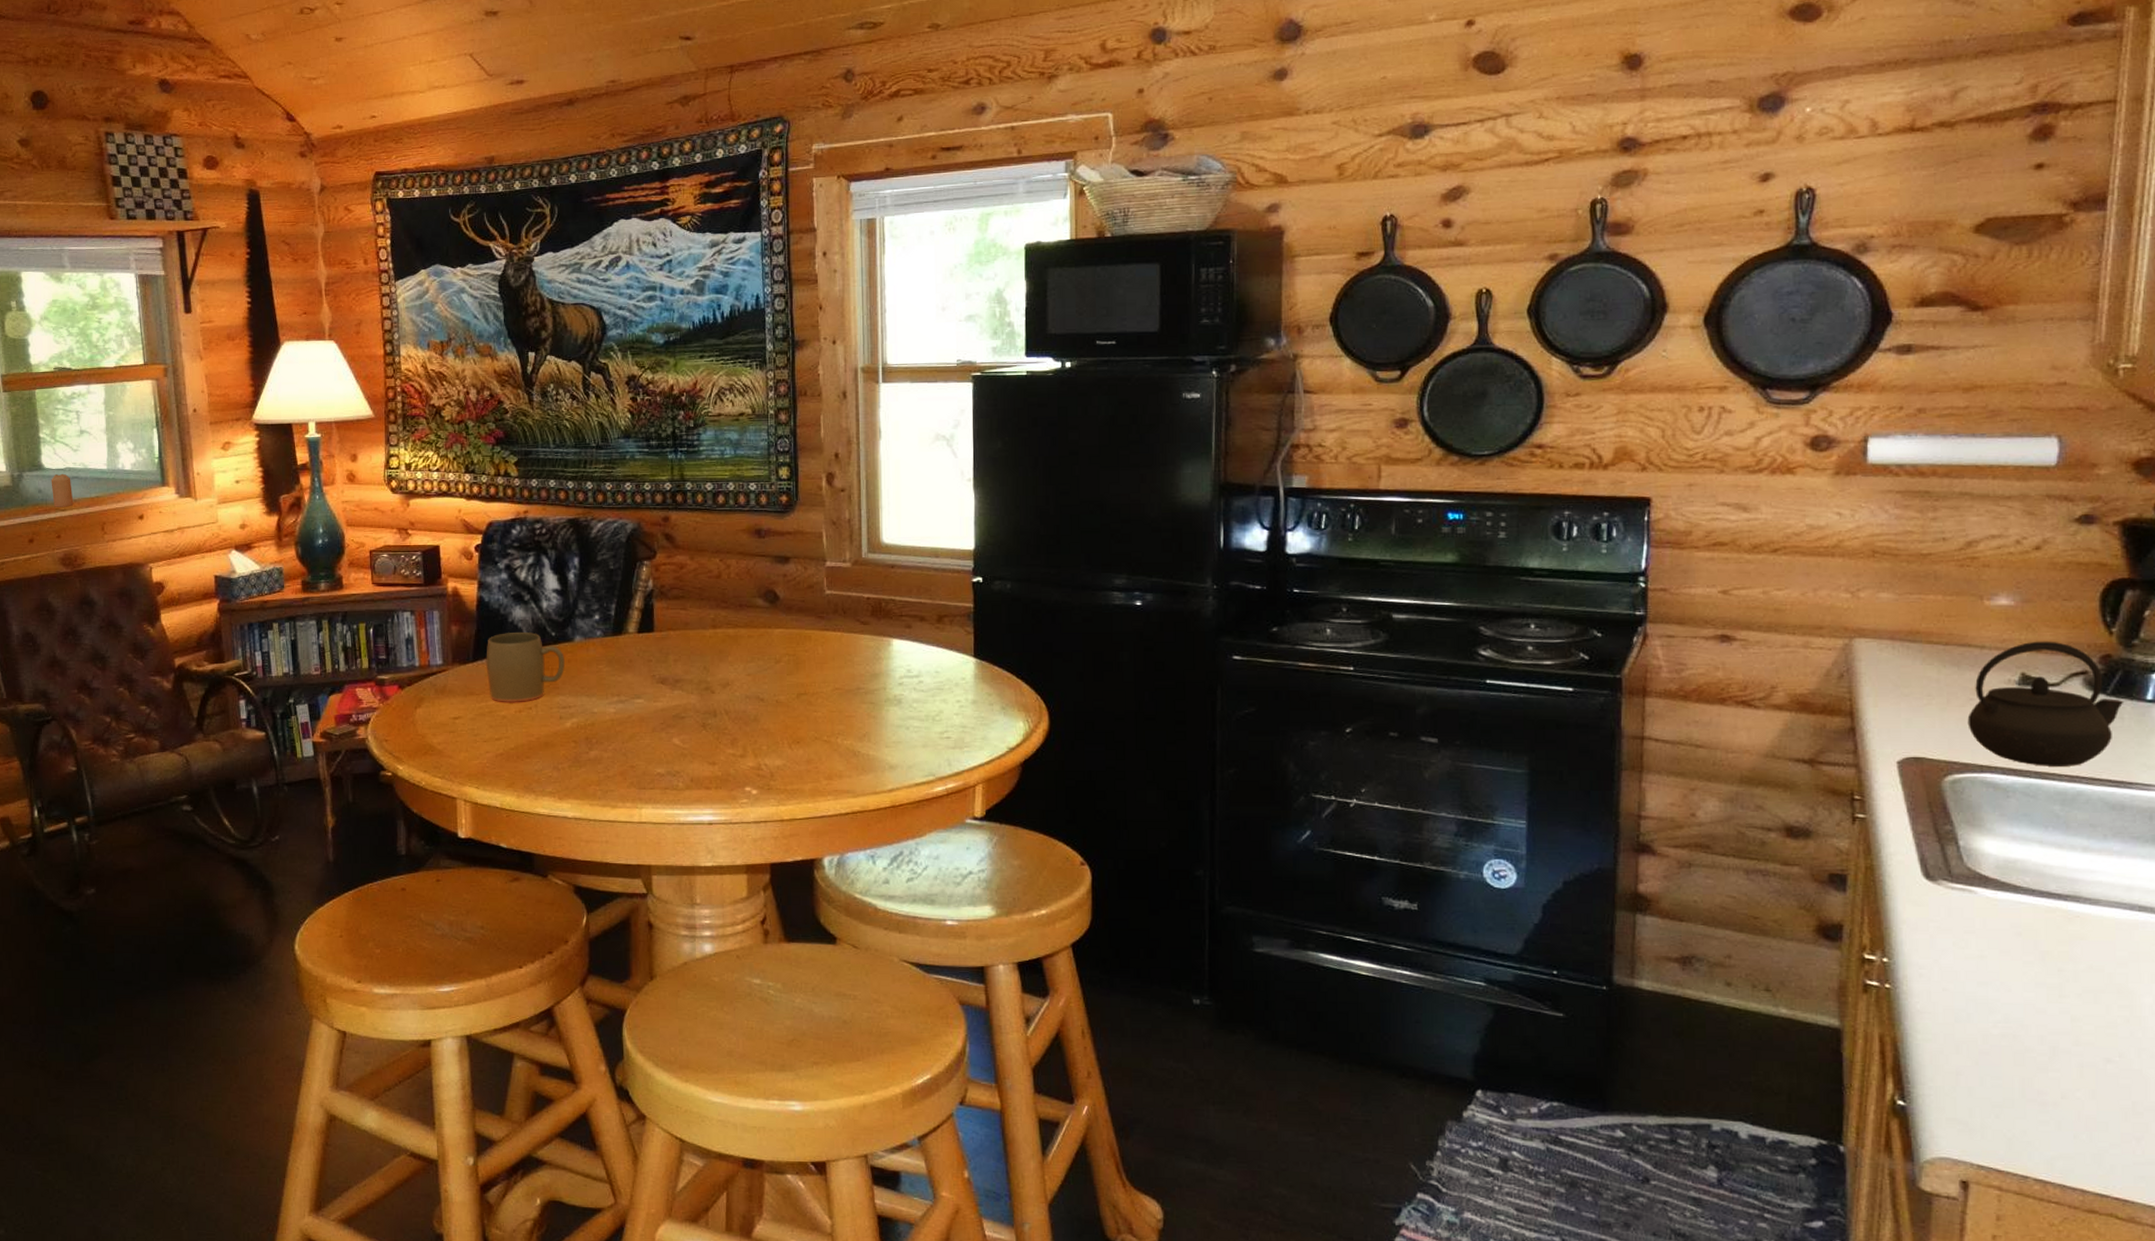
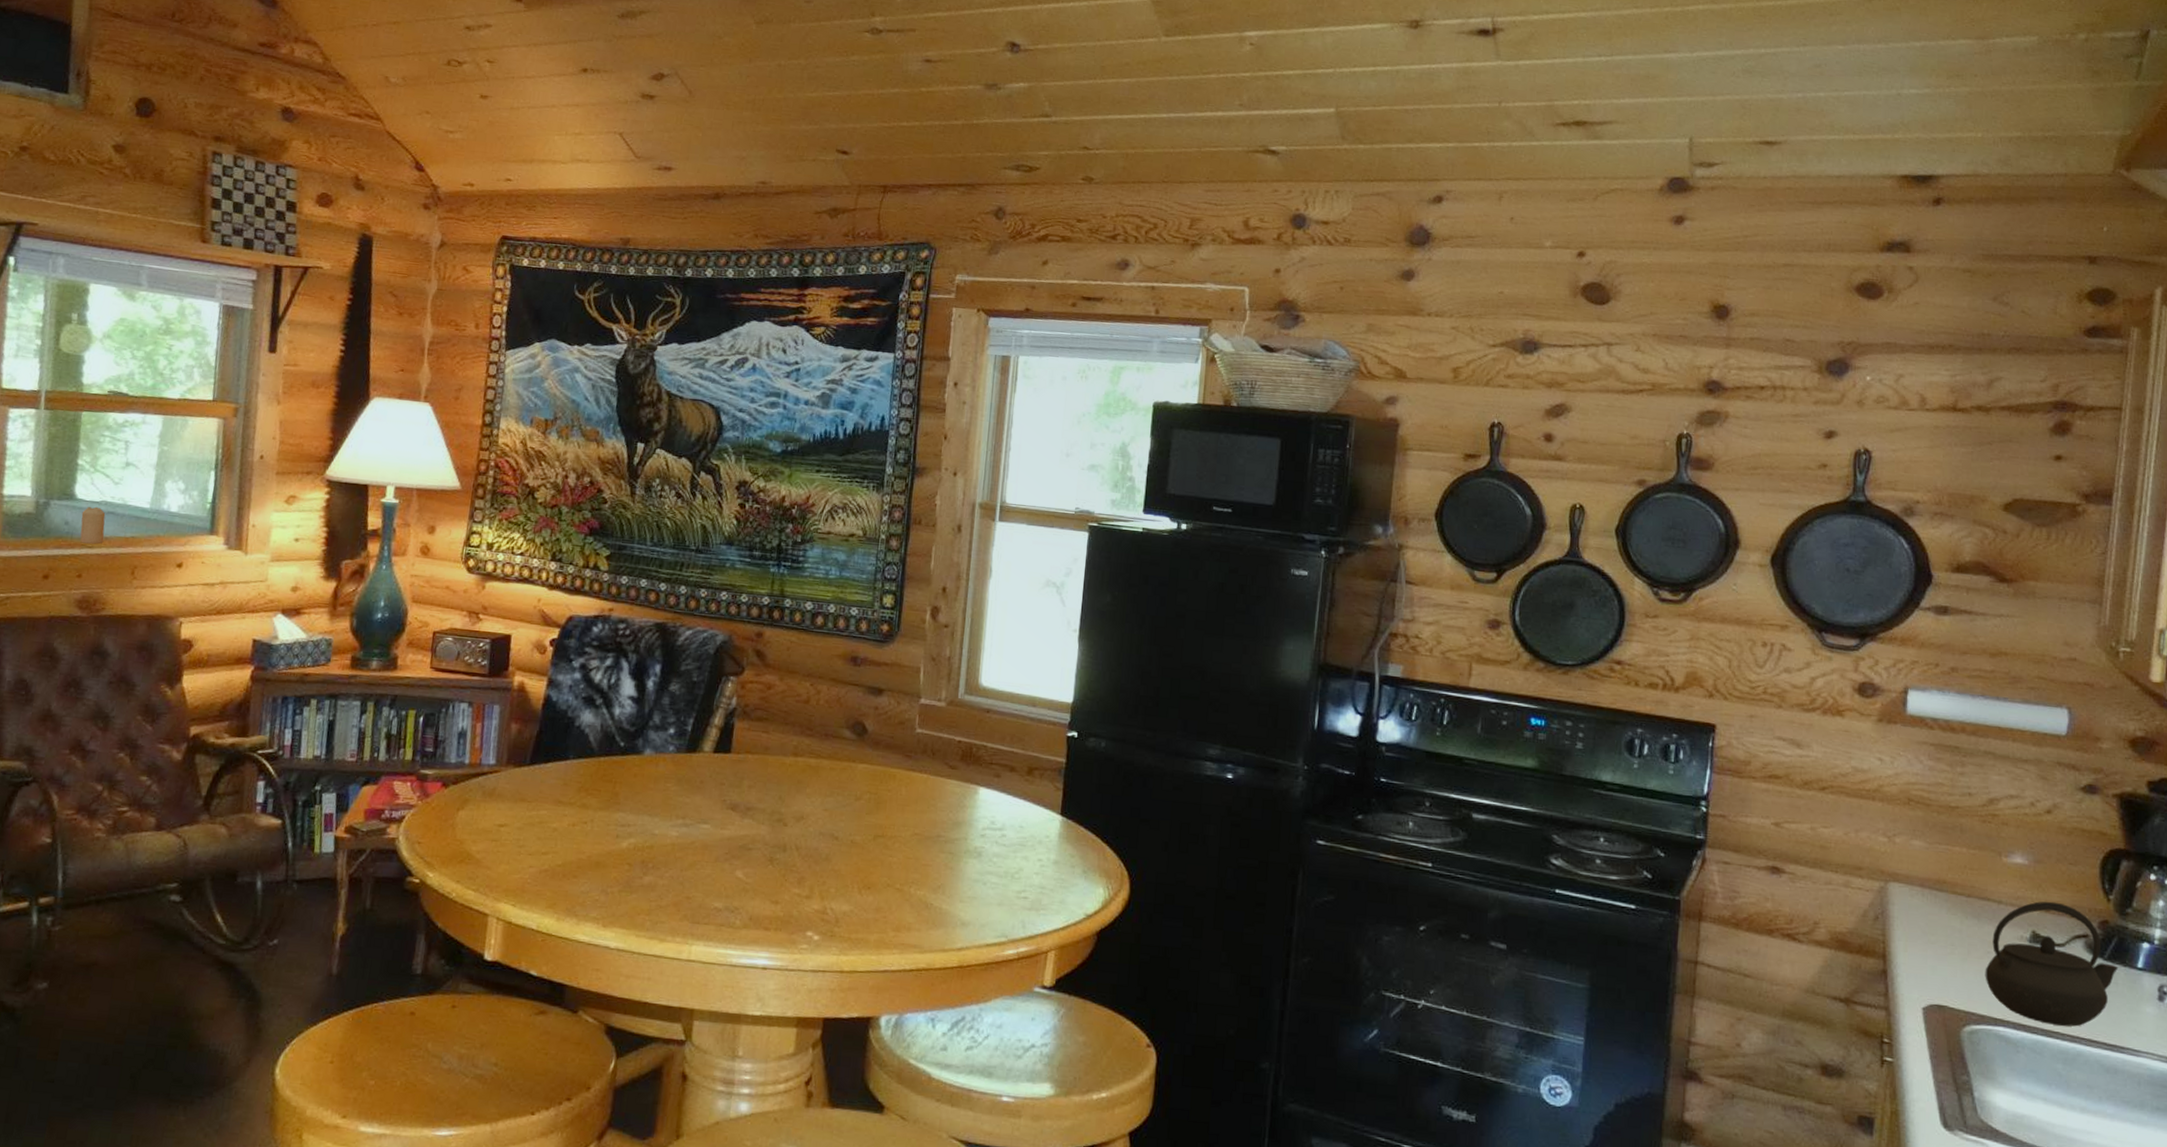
mug: present [486,632,565,702] -> none [542,737,631,815]

